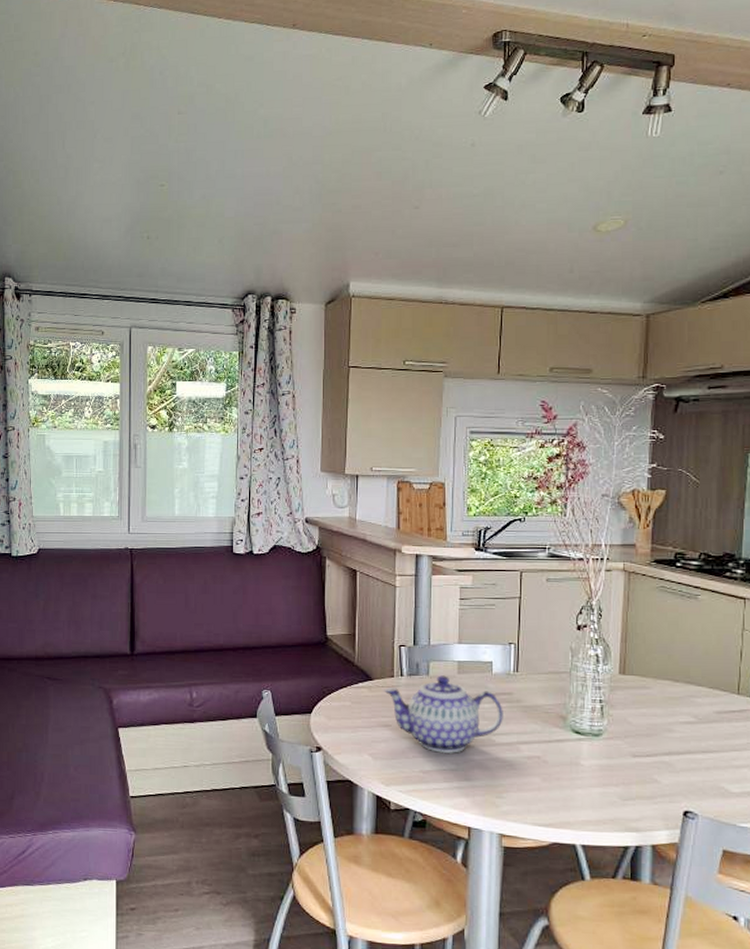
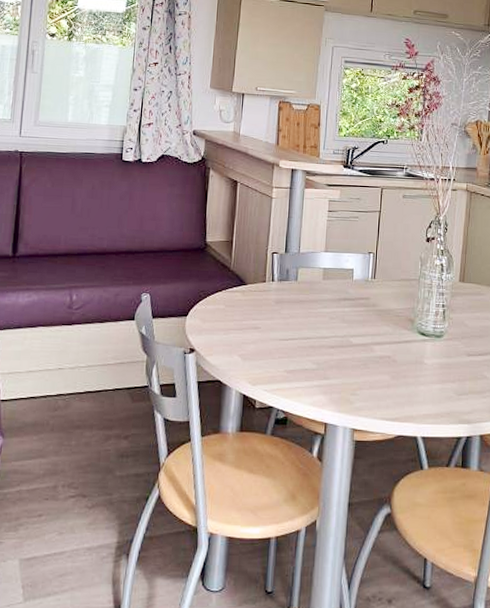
teapot: present [384,675,503,754] -> none [256,281,361,355]

